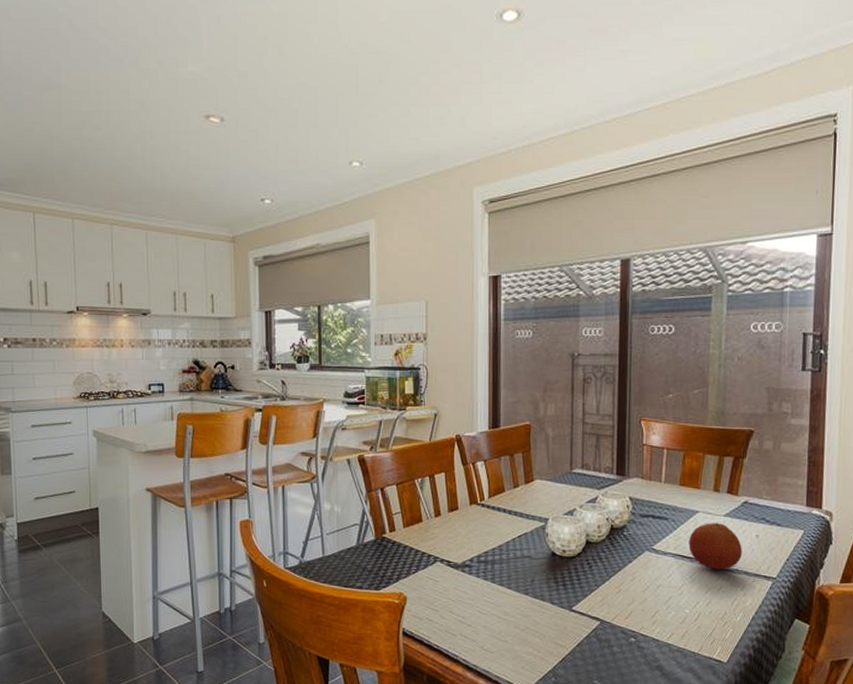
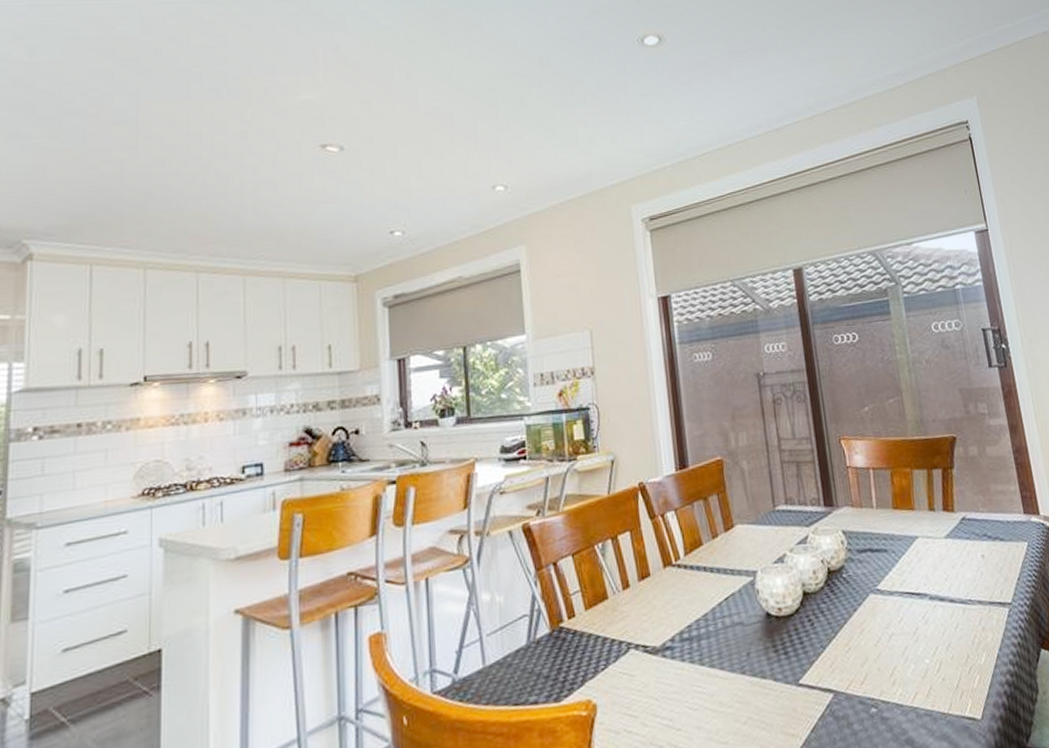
fruit: present [688,523,742,569] -> none [913,546,972,604]

